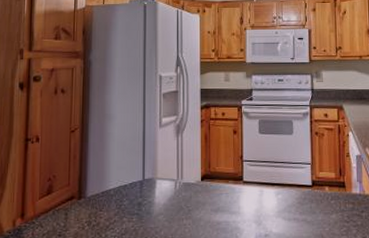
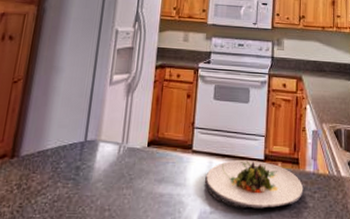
salad plate: none [257,186,351,230] -> present [204,159,304,209]

